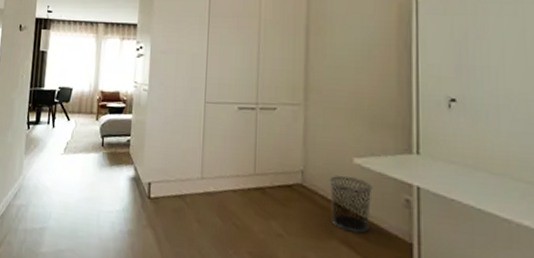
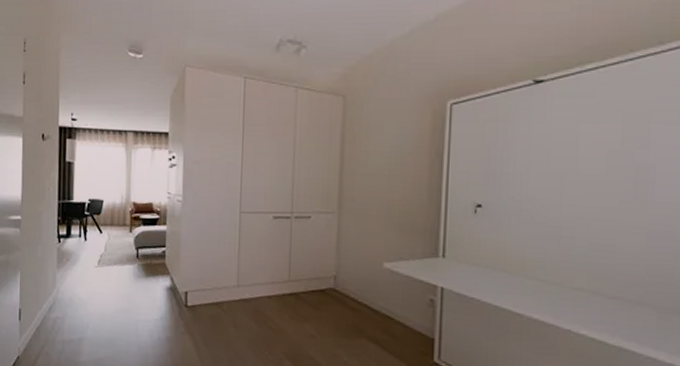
waste bin: present [330,176,373,233] -> none [360,280,400,331]

